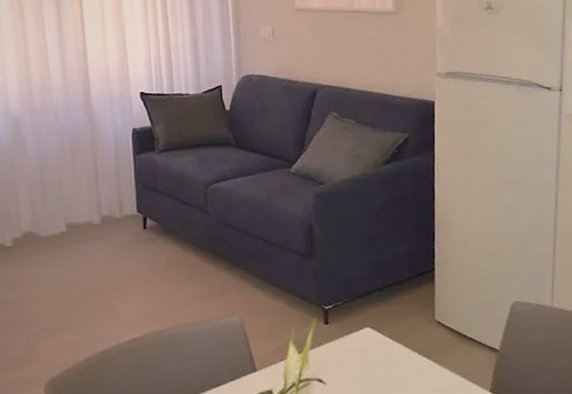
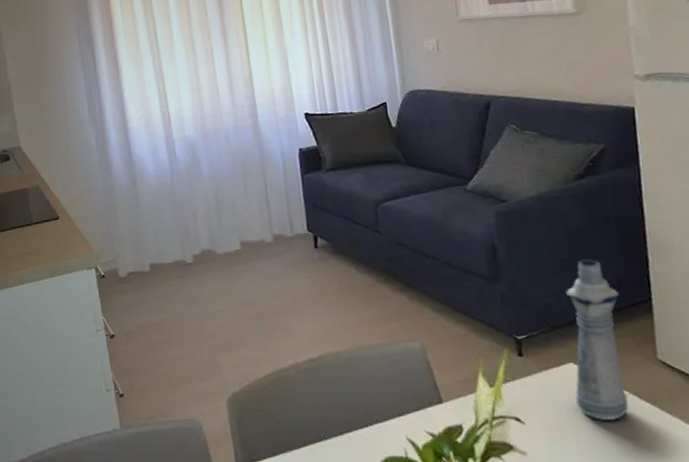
bottle: none [368,235,410,376] -> present [566,259,629,421]

